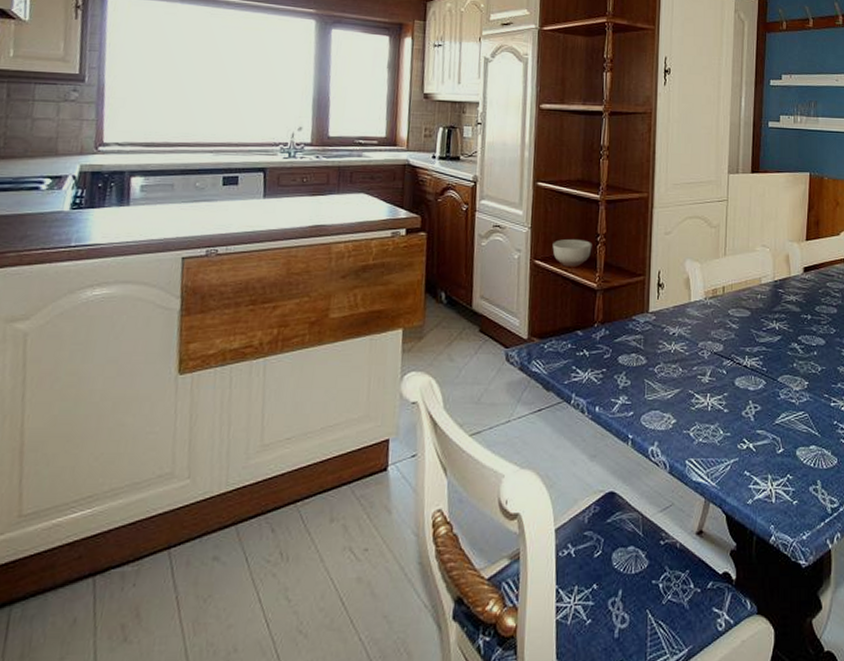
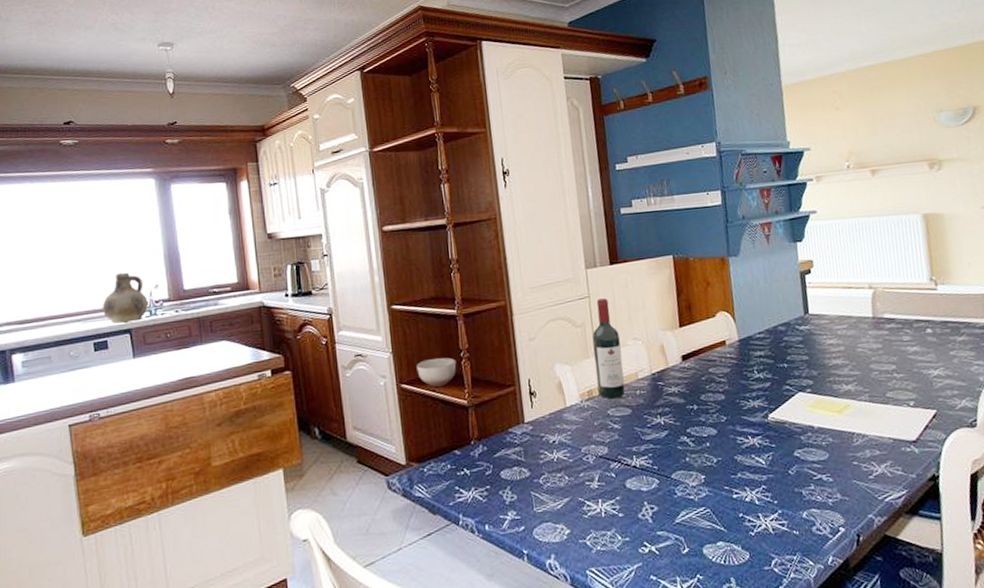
ceramic jug: none [238,109,289,161] -> present [102,272,148,324]
wine bottle: none [722,204,751,300] -> present [592,298,626,399]

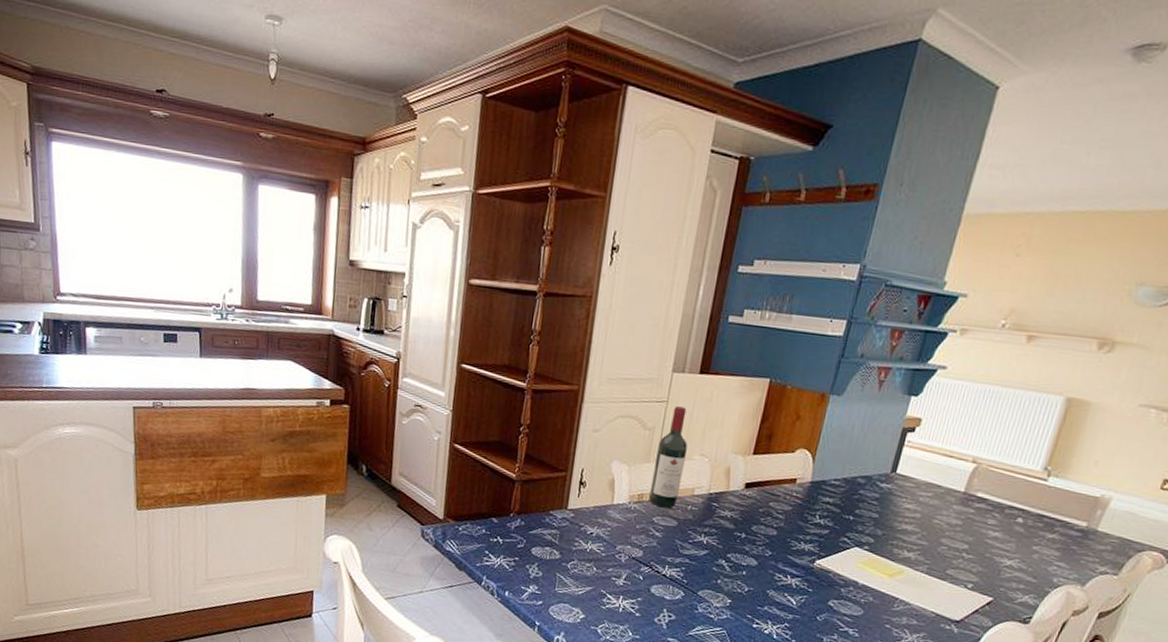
ceramic jug: present [102,272,148,324] -> none [175,268,221,322]
bowl: present [416,357,457,387] -> none [473,425,515,455]

